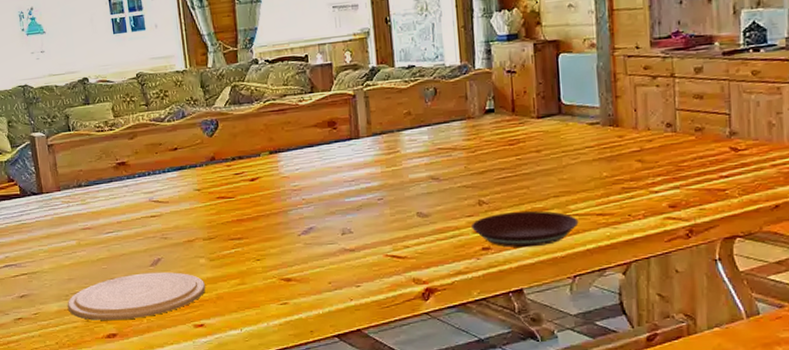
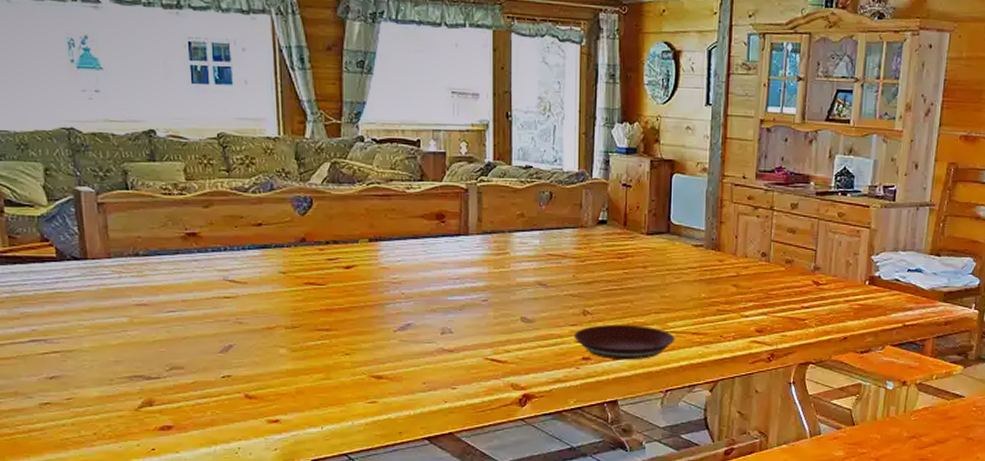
plate: present [67,271,206,321] -> none [111,360,285,411]

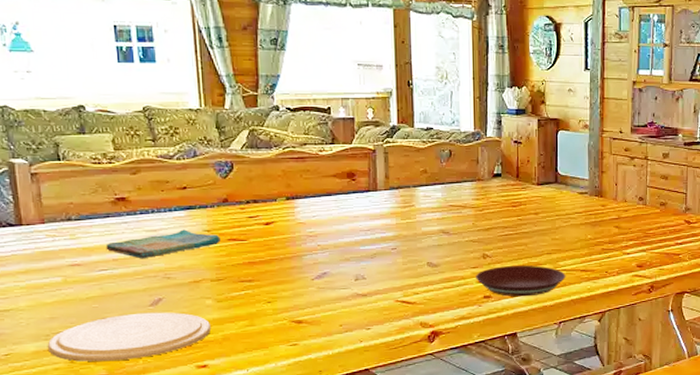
plate: none [111,360,285,411] -> present [47,312,212,362]
dish towel: none [174,270,297,301] -> present [105,229,221,259]

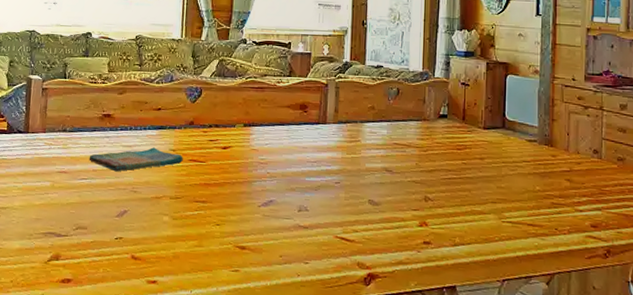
plate: present [47,312,212,362] -> none [29,222,165,267]
plate: present [476,265,566,297] -> none [416,211,511,247]

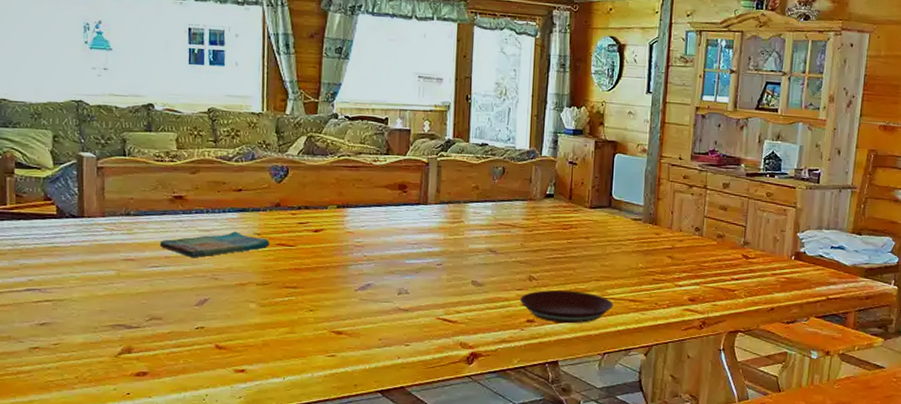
plate: none [416,211,511,247] -> present [520,290,614,324]

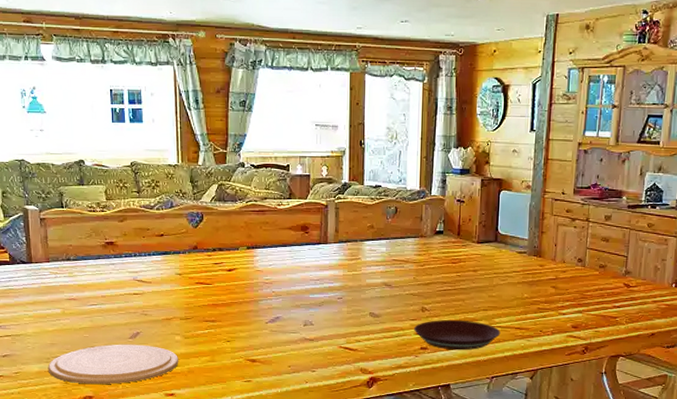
plate: none [94,312,253,359] -> present [47,344,179,385]
dish towel: present [159,231,270,258] -> none [96,272,190,297]

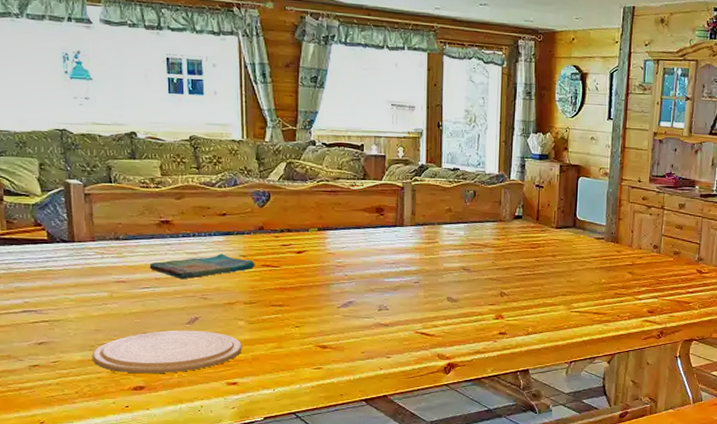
dish towel: none [96,272,190,297] -> present [149,253,255,280]
plate: present [414,320,501,351] -> none [493,305,579,335]

